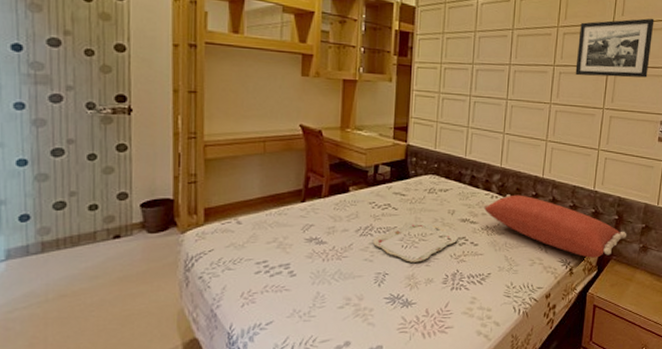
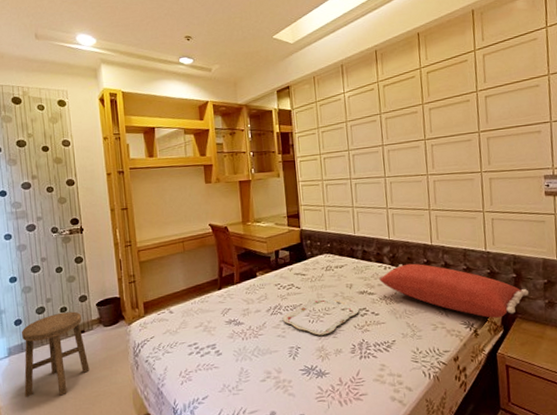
stool: none [26,211,123,313] -> present [22,311,90,398]
picture frame: present [575,18,655,78] -> none [444,79,522,145]

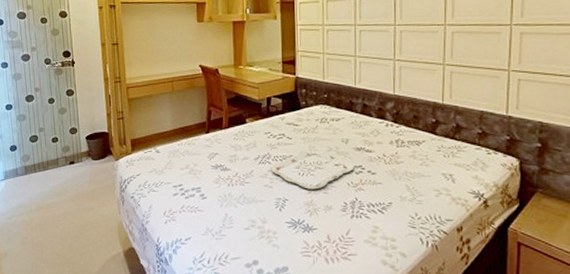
stool: present [22,311,90,398] -> none [17,142,78,221]
pillow: present [377,263,529,318] -> none [377,122,556,190]

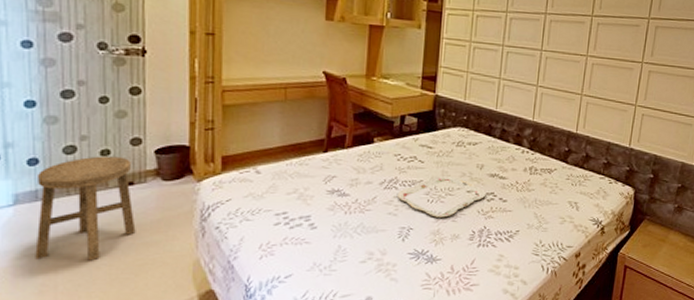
stool: none [17,142,78,221] -> present [35,156,136,261]

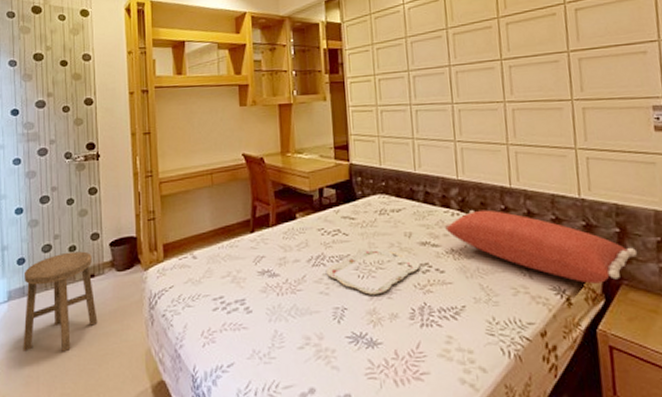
pillow: none [512,150,662,217] -> present [442,209,638,284]

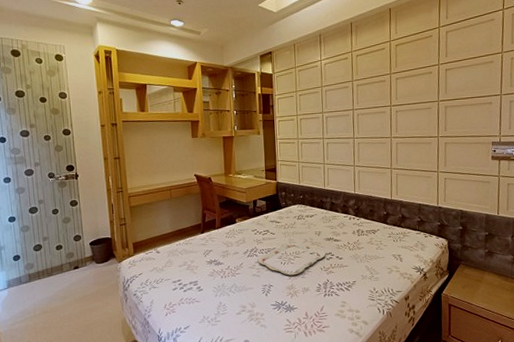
stool: present [23,251,98,352] -> none [20,249,83,325]
pillow: present [442,209,638,284] -> none [342,215,473,264]

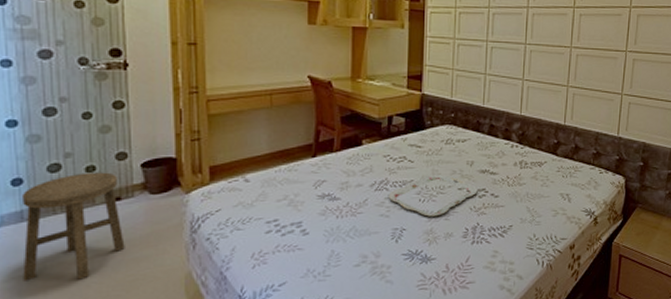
stool: none [20,249,83,325] -> present [22,172,125,282]

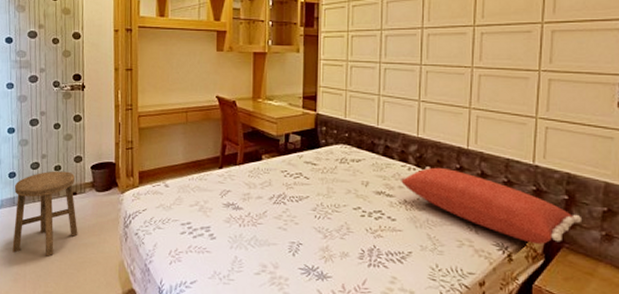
serving tray: present [389,174,478,217] -> none [286,191,374,234]
pillow: none [502,143,653,207] -> present [398,167,583,244]

